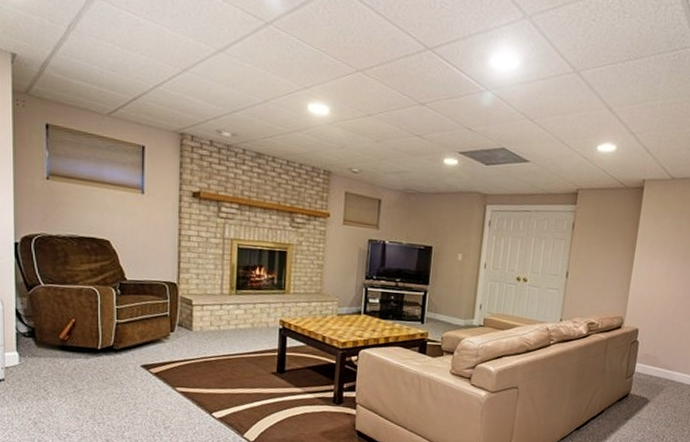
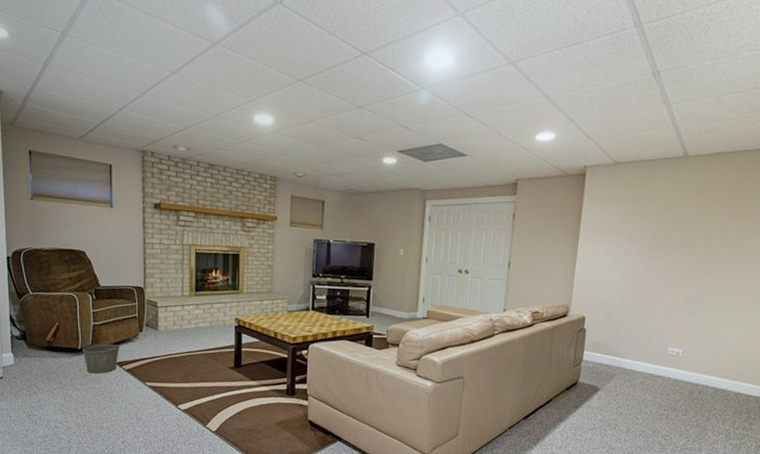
basket: none [102,343,147,377] -> present [82,343,119,374]

